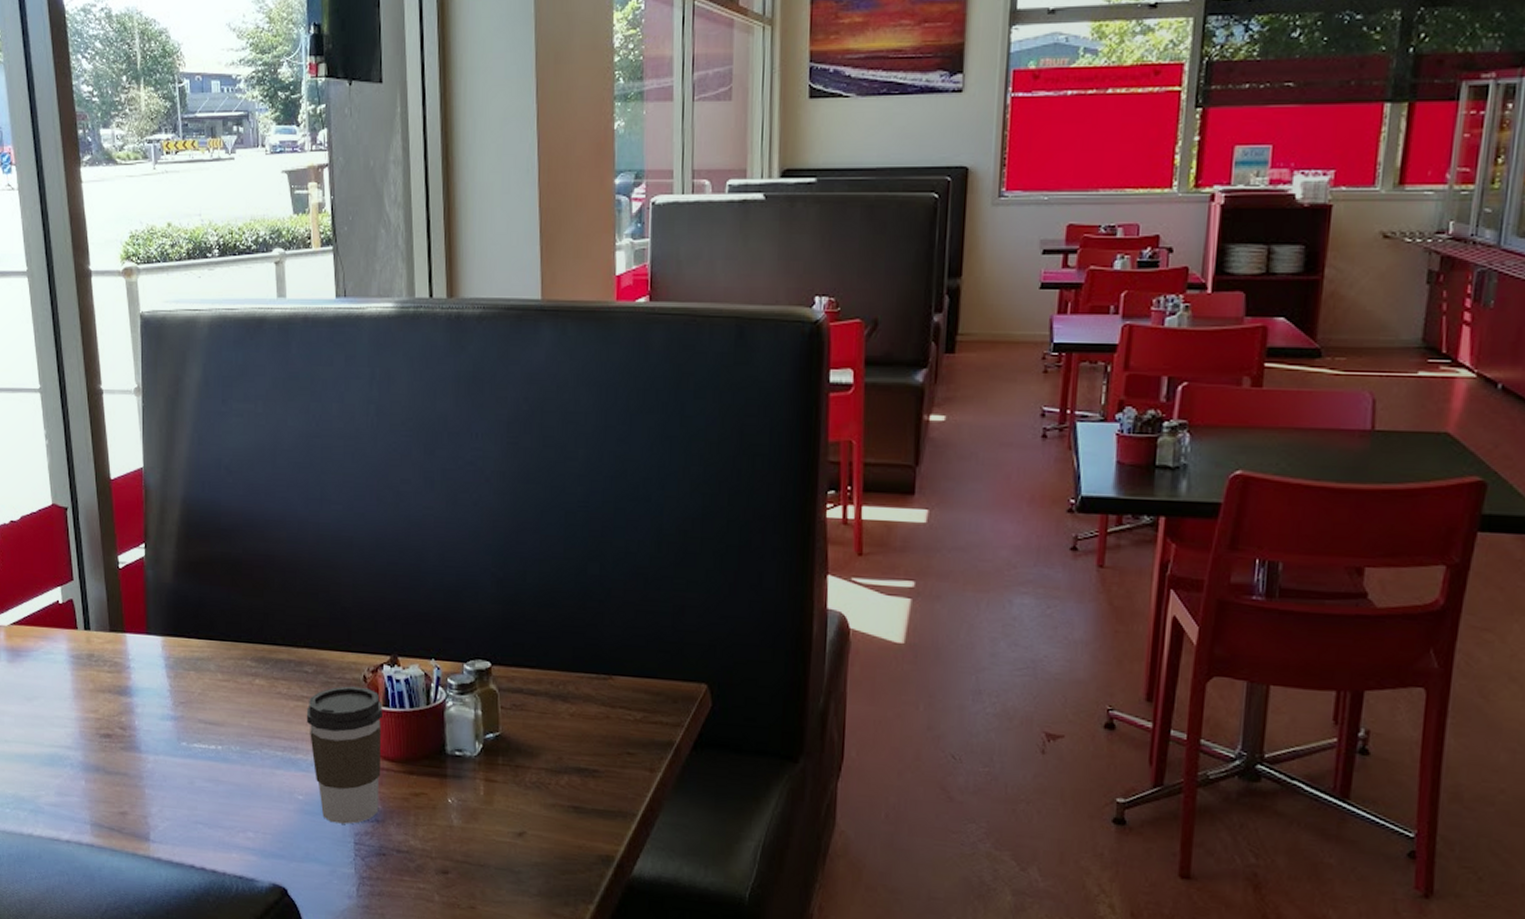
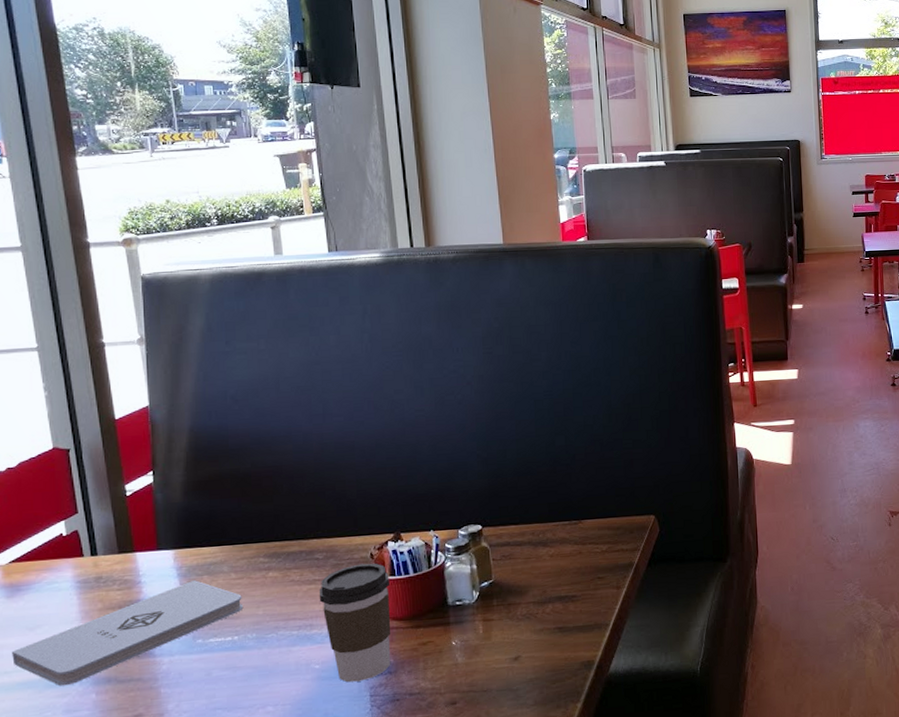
notepad: none [12,673,229,767] -> present [12,579,244,686]

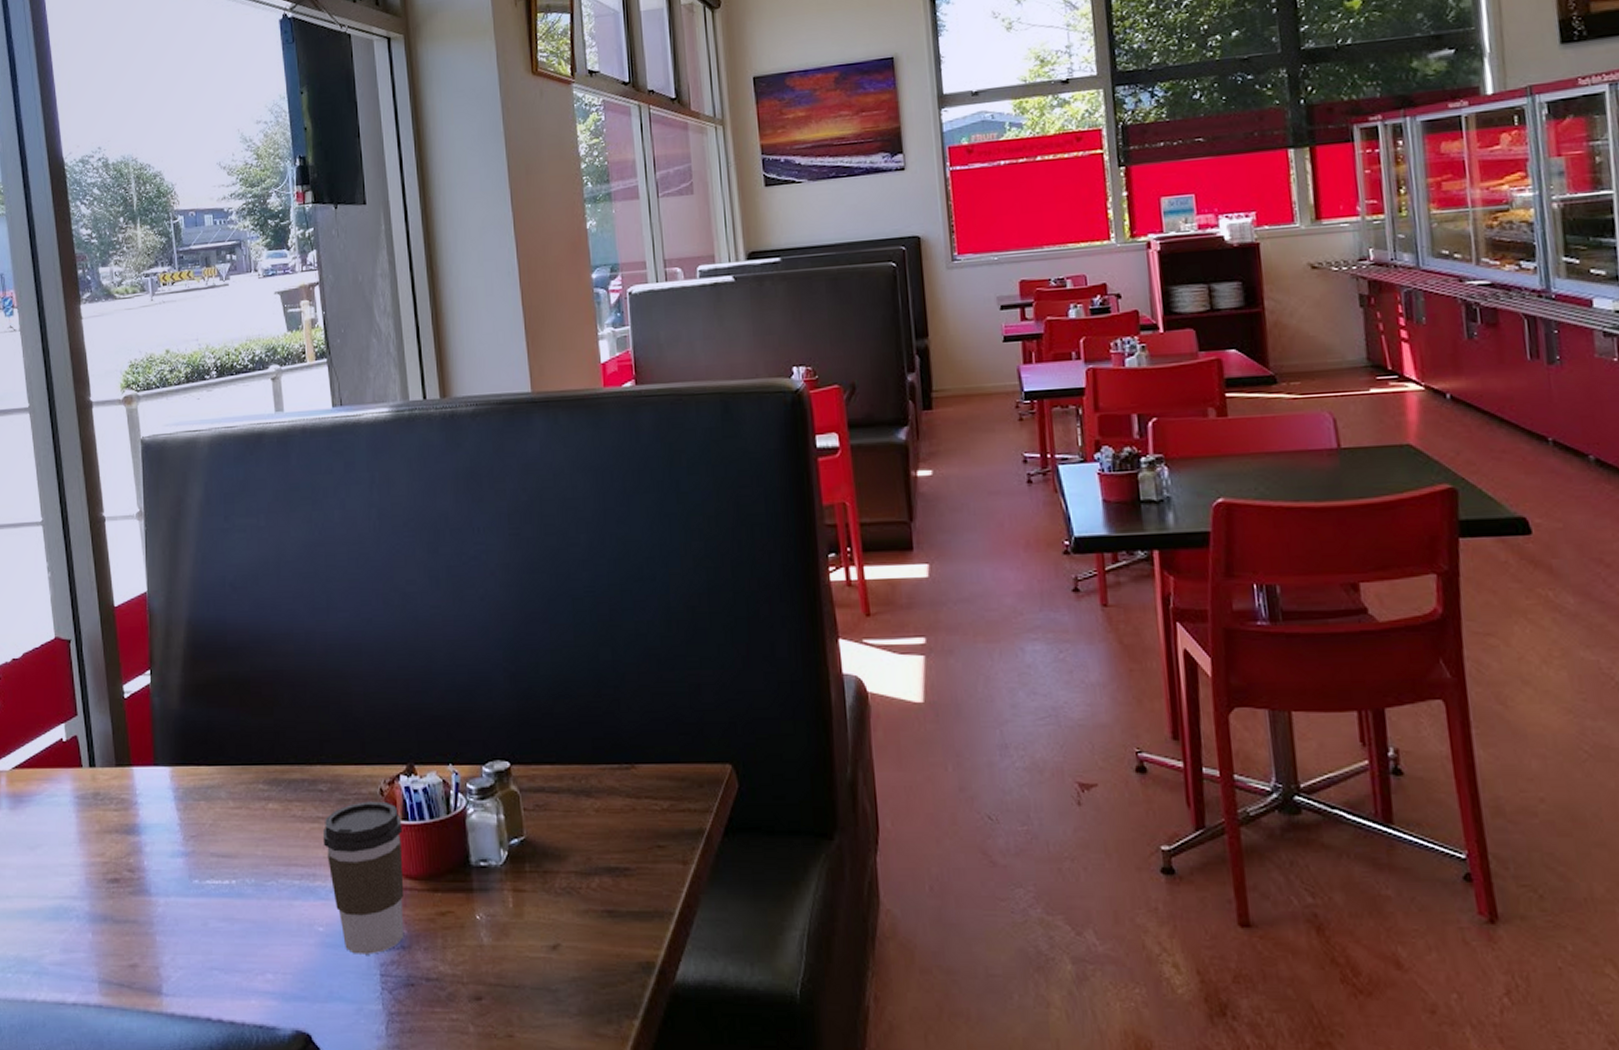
notepad: present [12,579,244,686] -> none [14,805,242,920]

